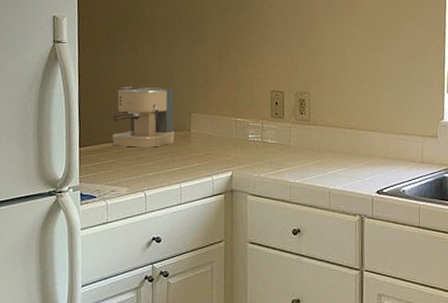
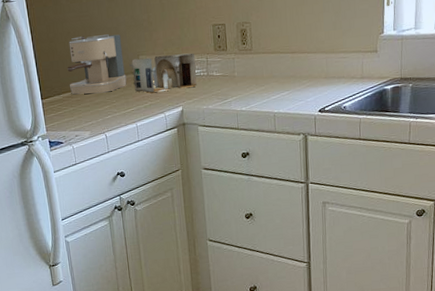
toaster: none [180,116,250,155] -> present [129,53,197,94]

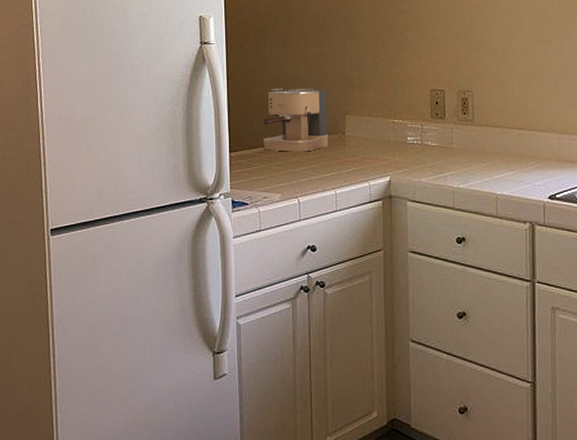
toaster: present [129,53,197,94] -> none [334,118,409,159]

